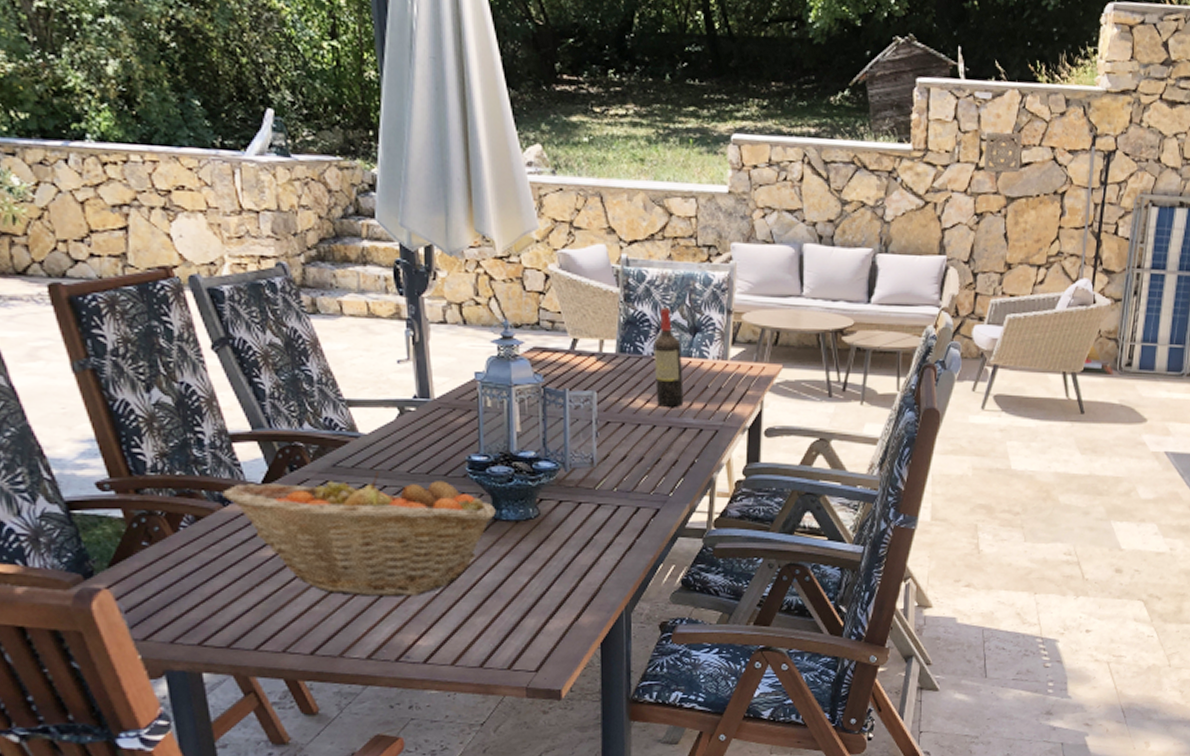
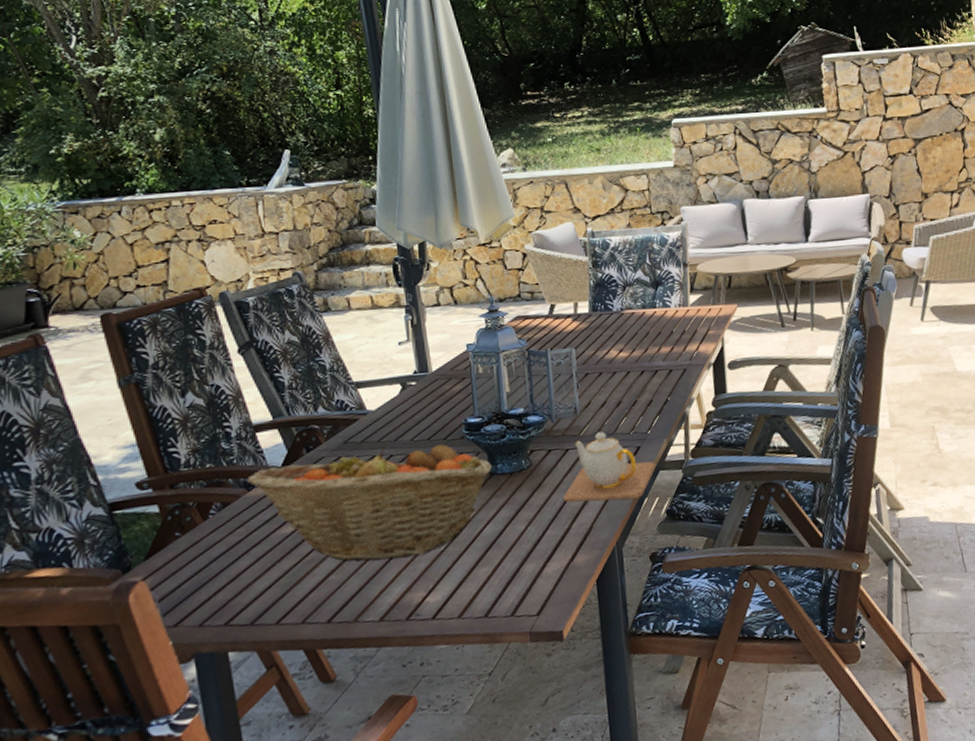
teapot: none [572,488,675,564] -> present [563,432,656,502]
wine bottle: present [653,307,684,408] -> none [621,268,653,355]
wall ornament: present [983,132,1022,173] -> none [887,86,922,122]

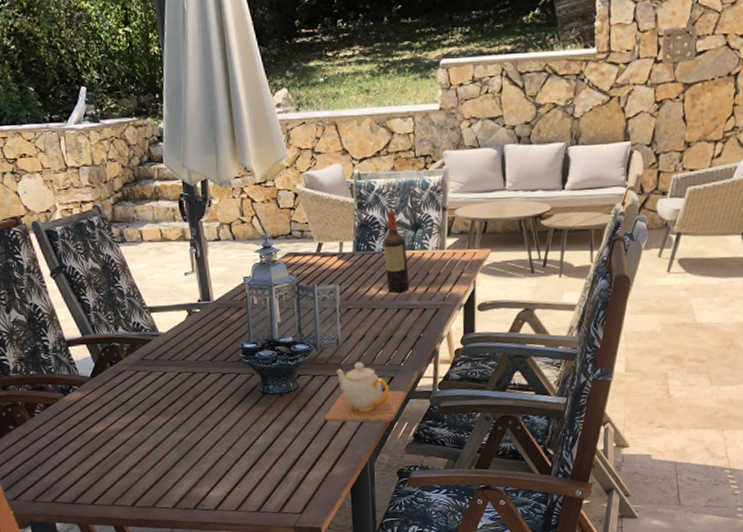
fruit basket: present [247,442,492,562] -> none [63,361,265,460]
wine bottle: none [621,268,653,355] -> present [383,210,410,294]
wall ornament: none [887,86,922,122] -> present [661,25,696,65]

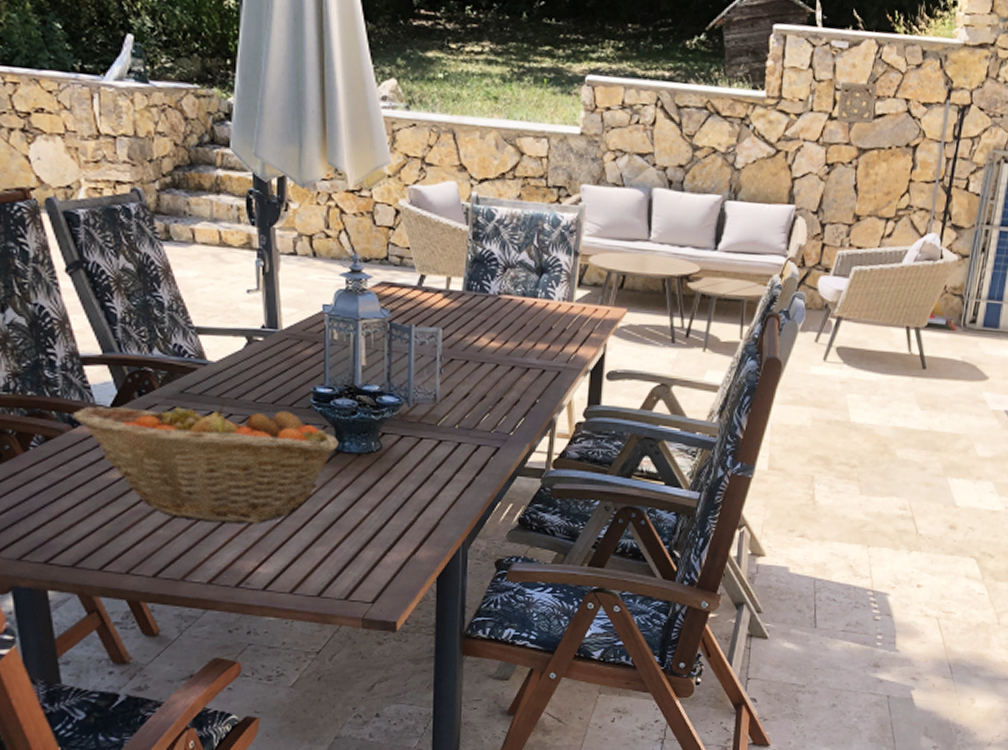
fruit basket: none [63,361,265,460] -> present [72,399,339,524]
teapot: present [325,362,407,423] -> none [412,425,514,502]
wine bottle: present [383,210,410,294] -> none [499,247,528,348]

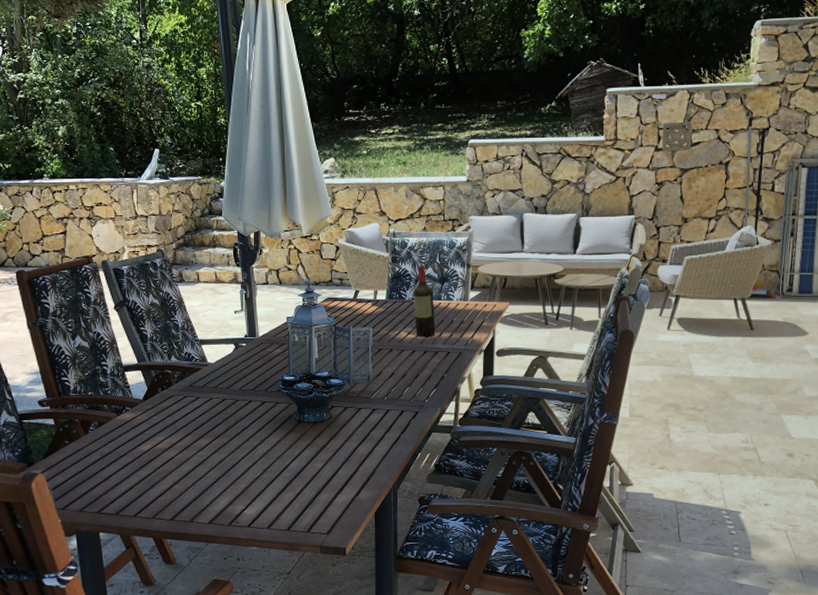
fruit basket: present [72,399,339,524] -> none [117,389,300,479]
wine bottle: none [499,247,528,348] -> present [413,265,436,338]

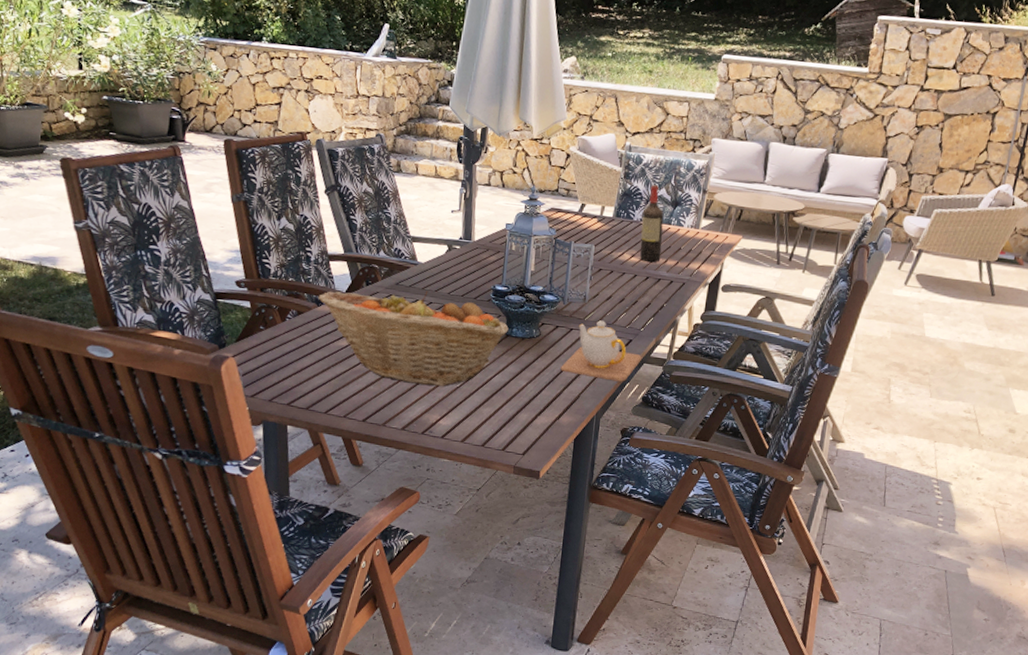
fruit basket: none [117,389,300,479] -> present [318,291,509,387]
teapot: none [354,397,429,453] -> present [560,320,642,382]
wall ornament: present [661,121,692,152] -> none [927,61,964,95]

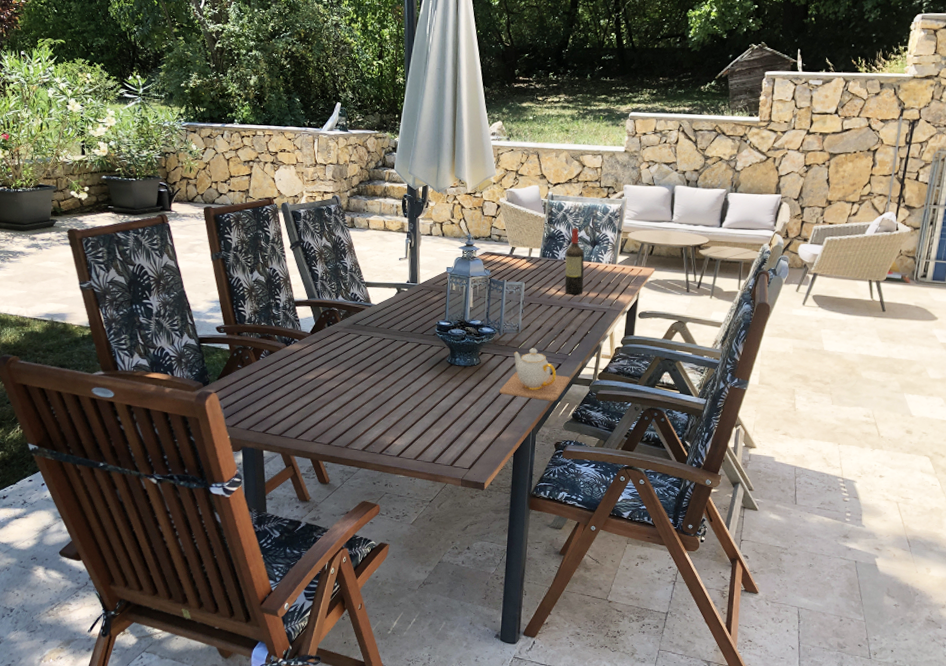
fruit basket: present [318,291,509,387] -> none [287,328,452,412]

